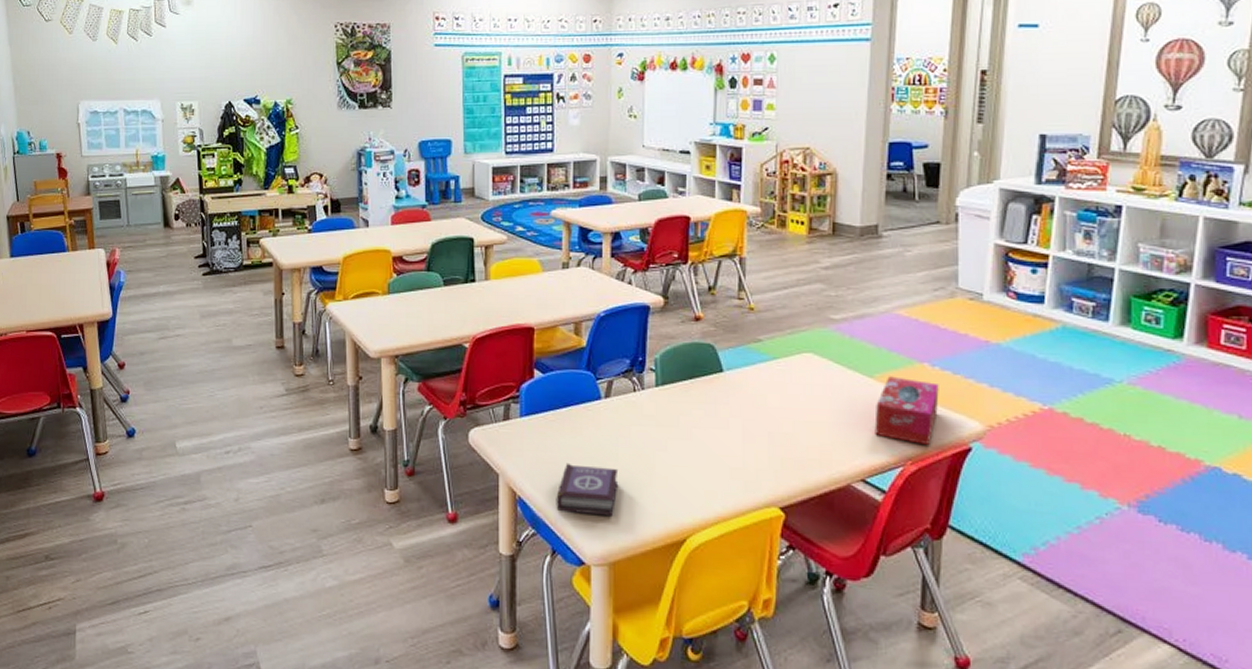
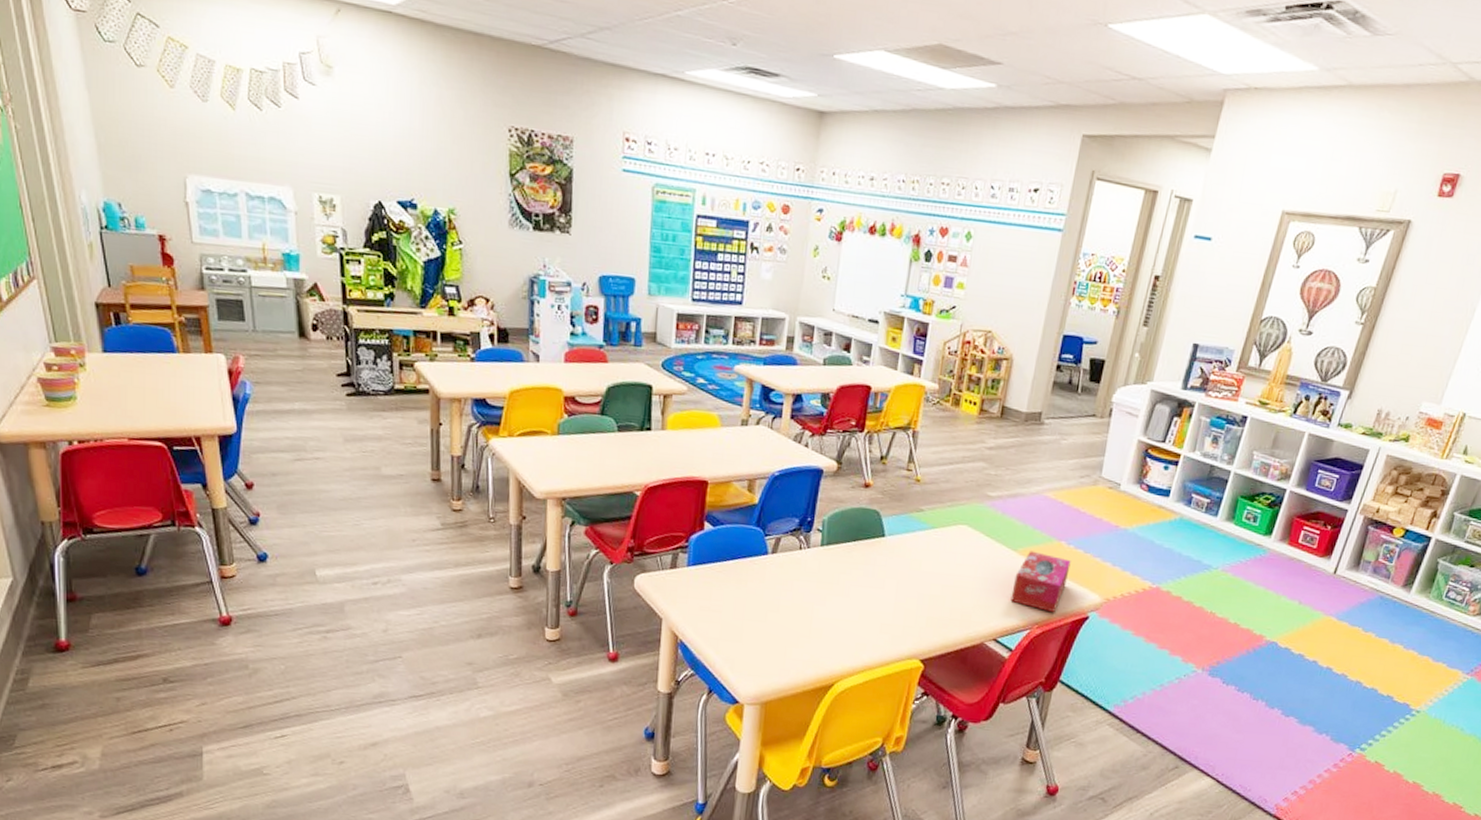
book: present [556,462,619,517] -> none [715,611,778,662]

